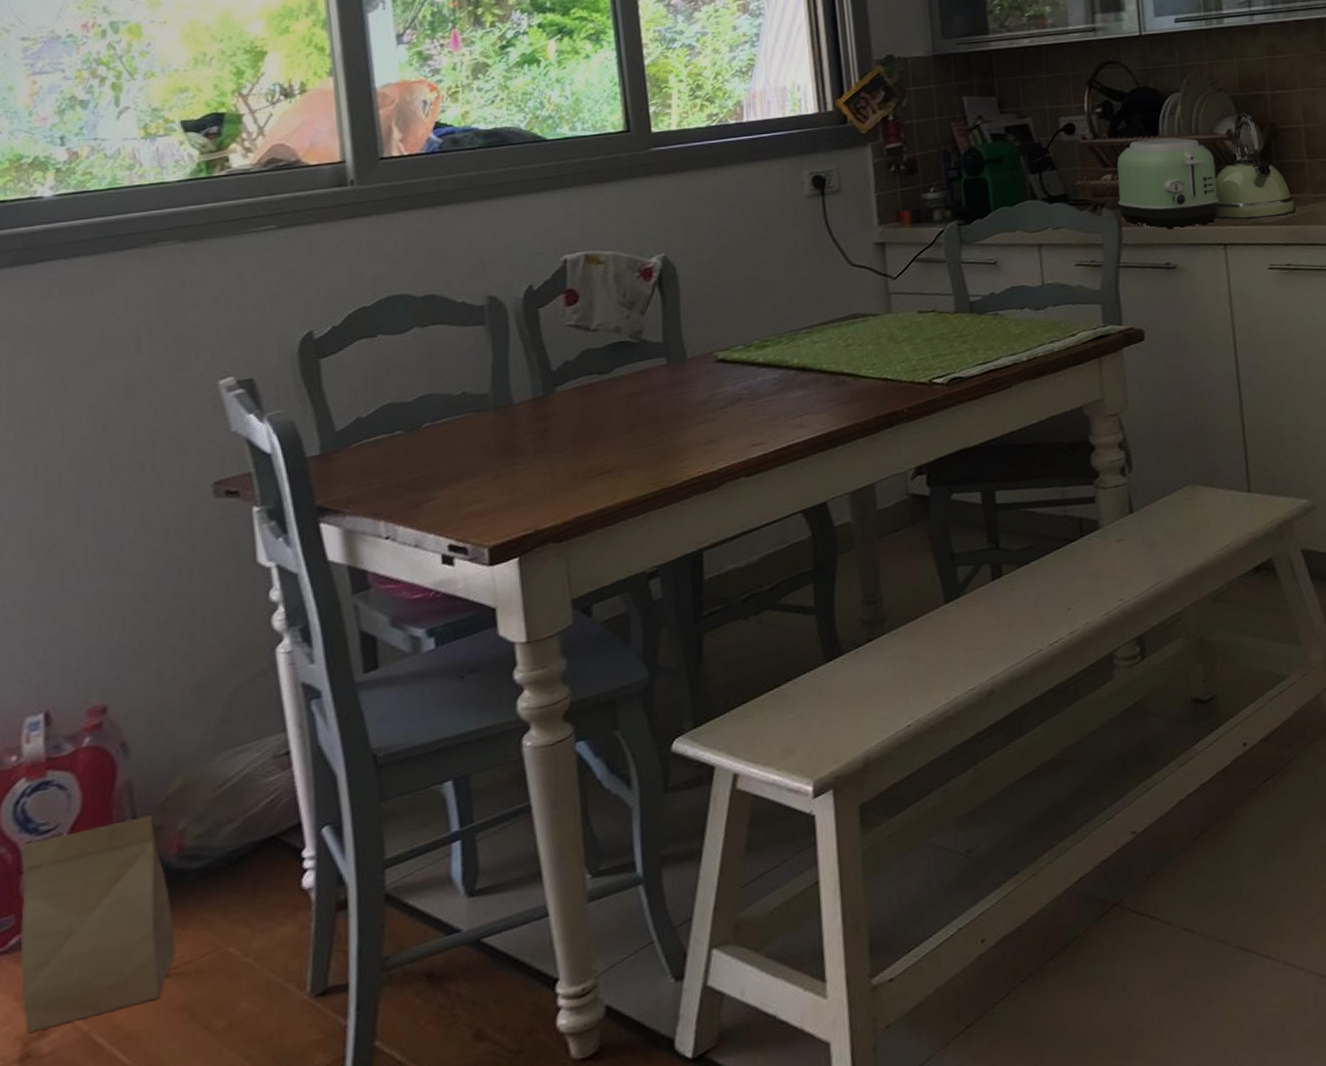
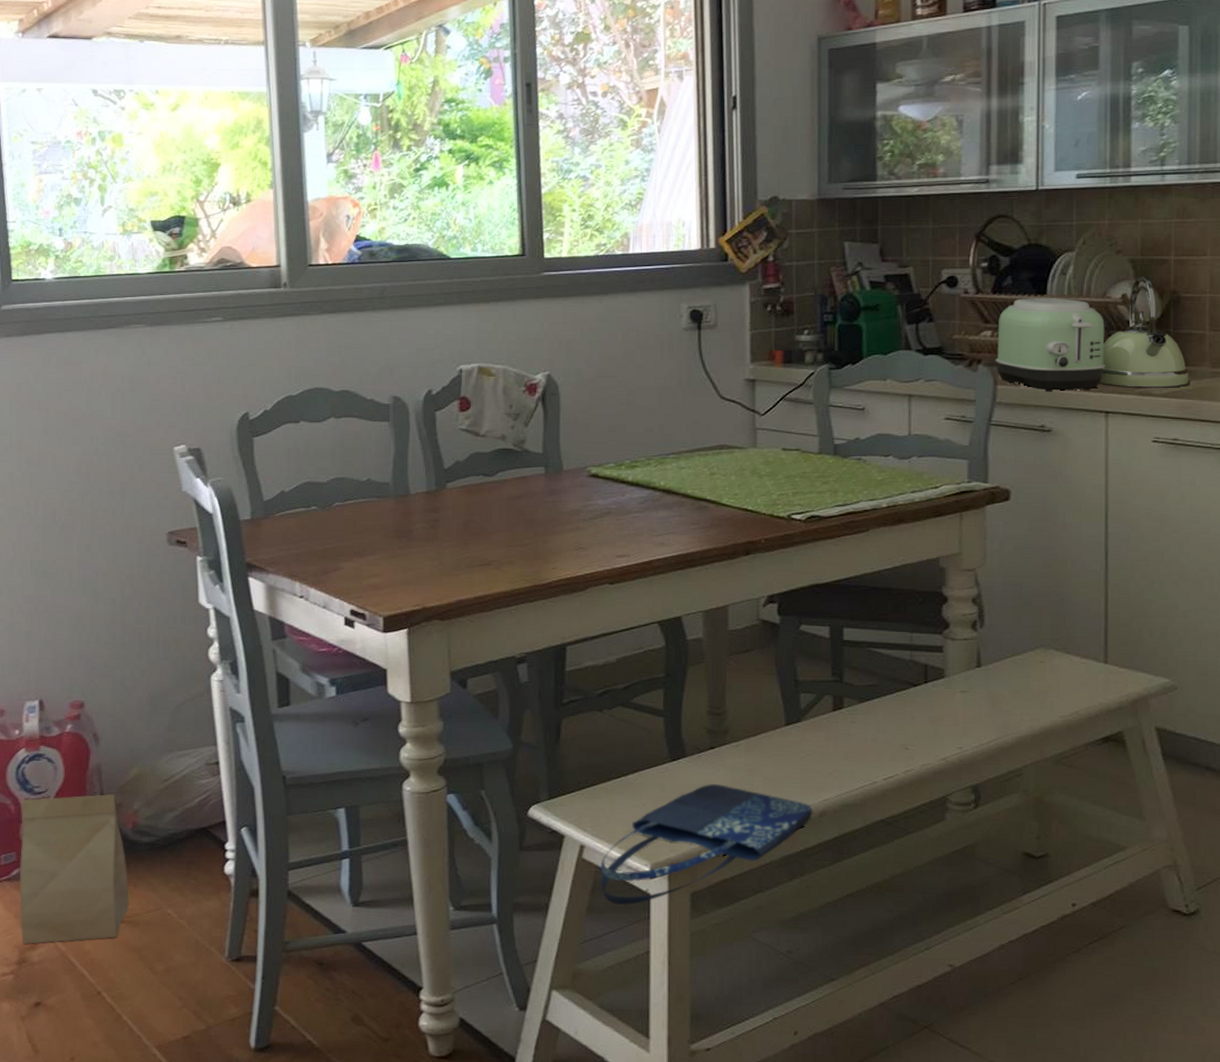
shopping bag: none [757,679,981,835] -> present [600,784,813,906]

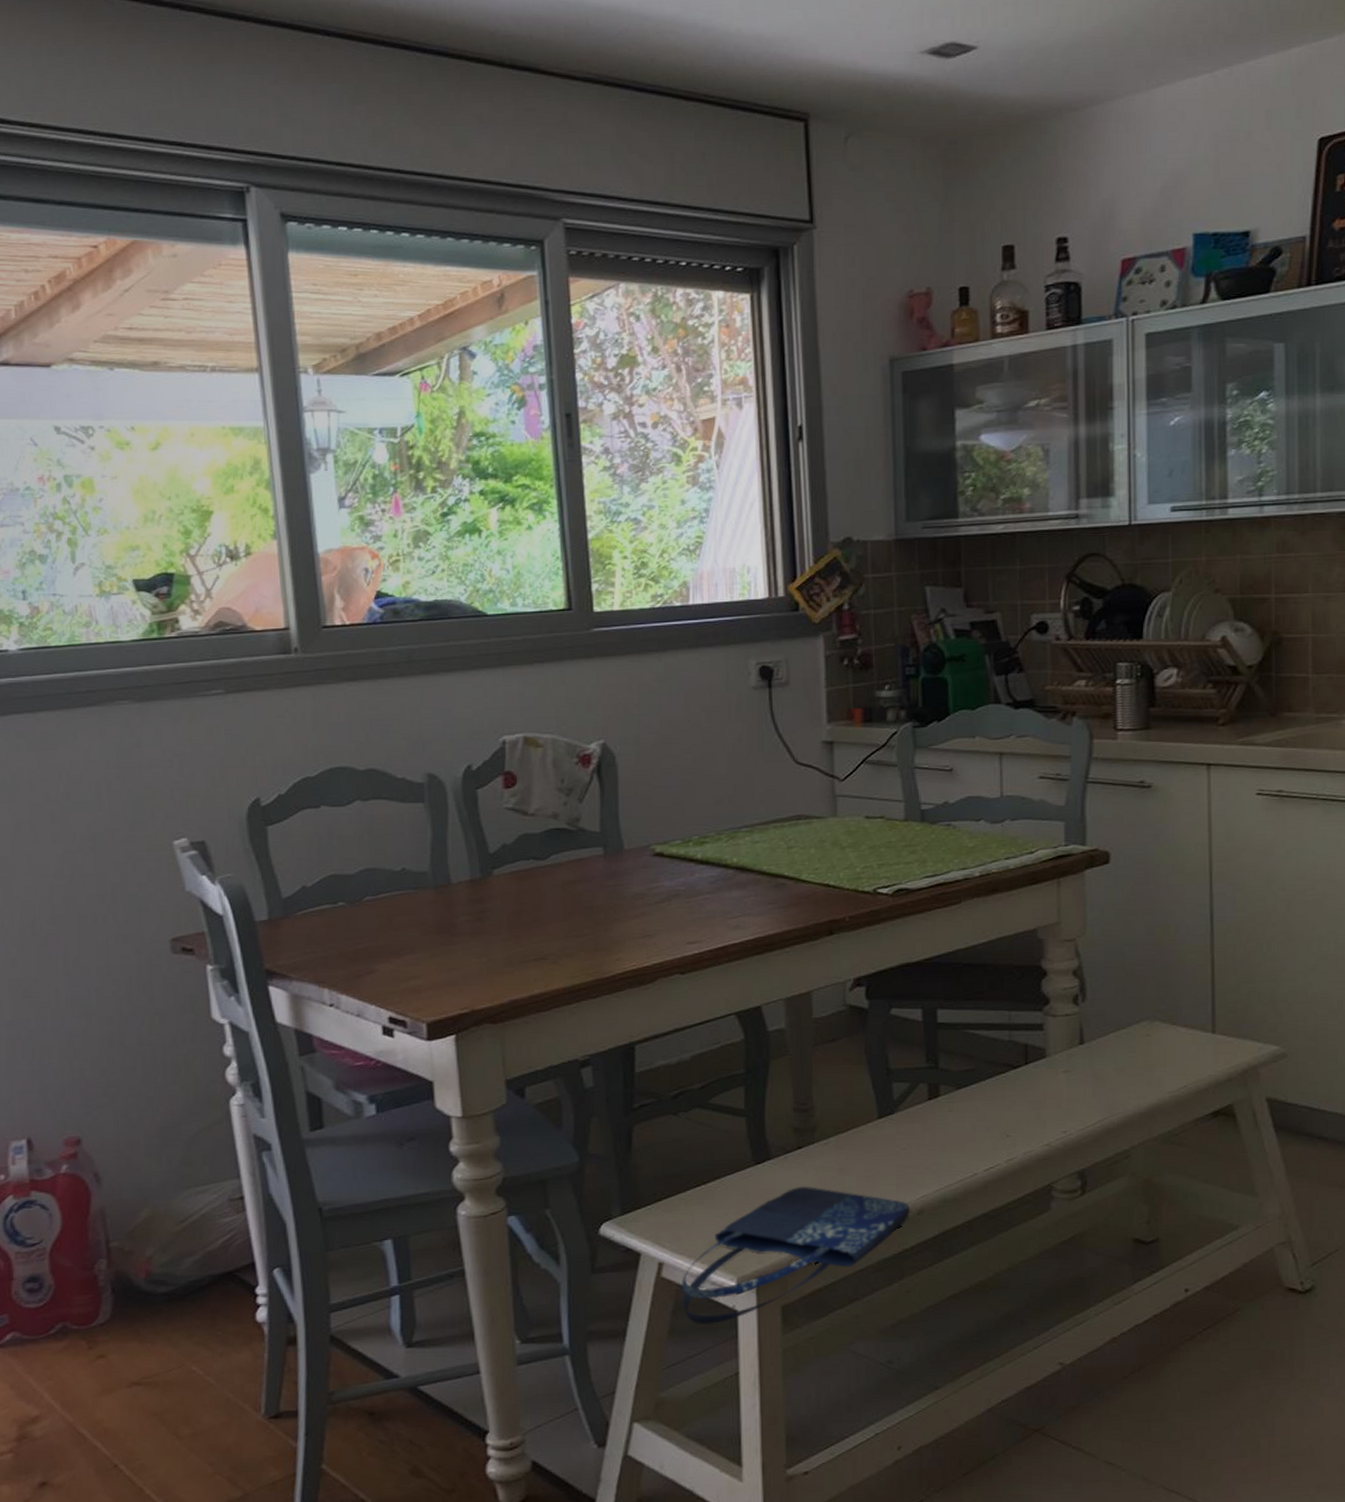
paper bag: present [19,794,129,944] -> none [11,1241,146,1417]
toaster: present [995,298,1106,393] -> none [1090,642,1206,746]
kettle: present [1098,275,1190,388] -> none [1199,616,1294,737]

